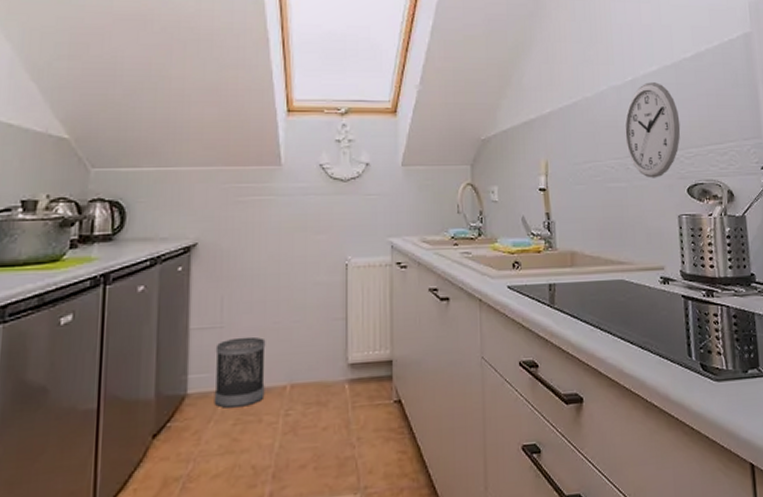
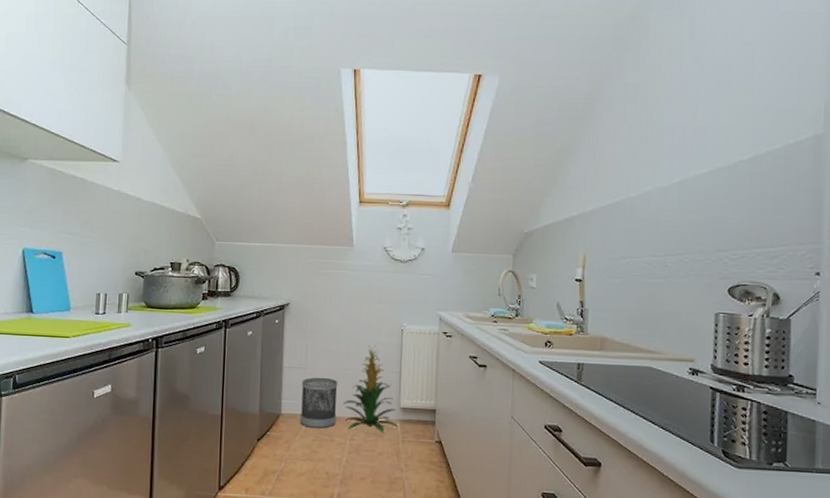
indoor plant: none [272,287,346,403] -> present [342,345,398,433]
wall clock: present [624,82,681,178] -> none [667,184,728,277]

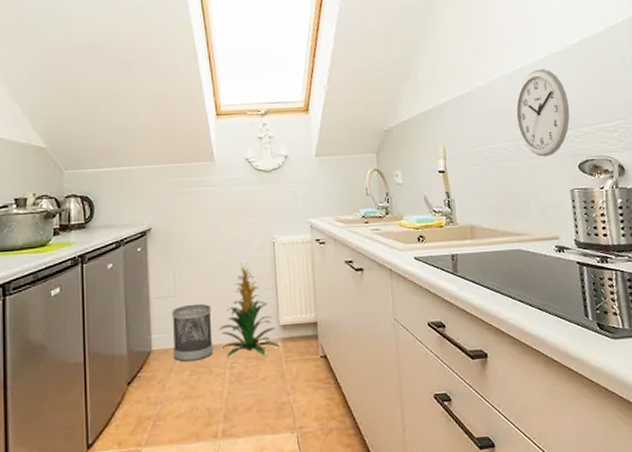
wall clock: none [667,184,728,277] -> present [515,69,570,157]

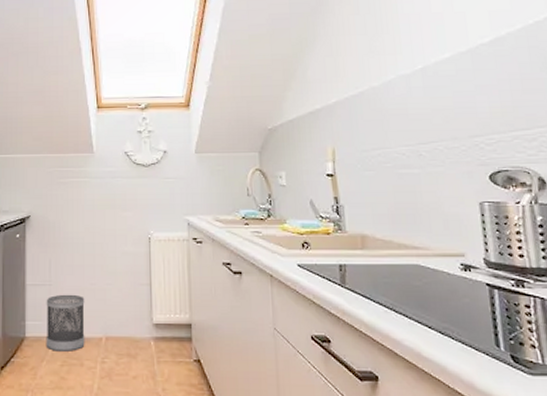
indoor plant: present [218,262,279,358] -> none [90,256,151,354]
wall clock: present [515,69,570,157] -> none [415,69,480,165]

